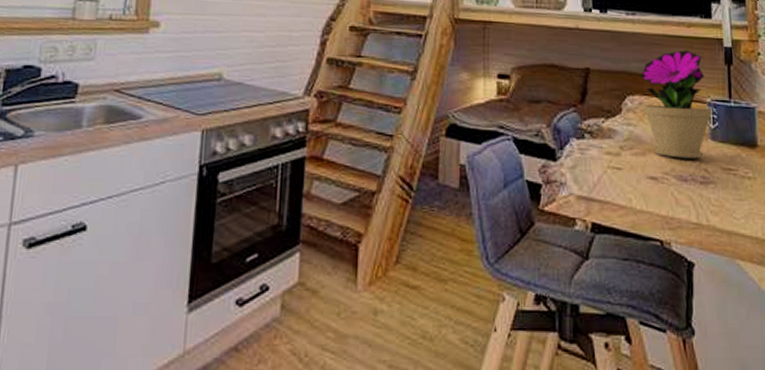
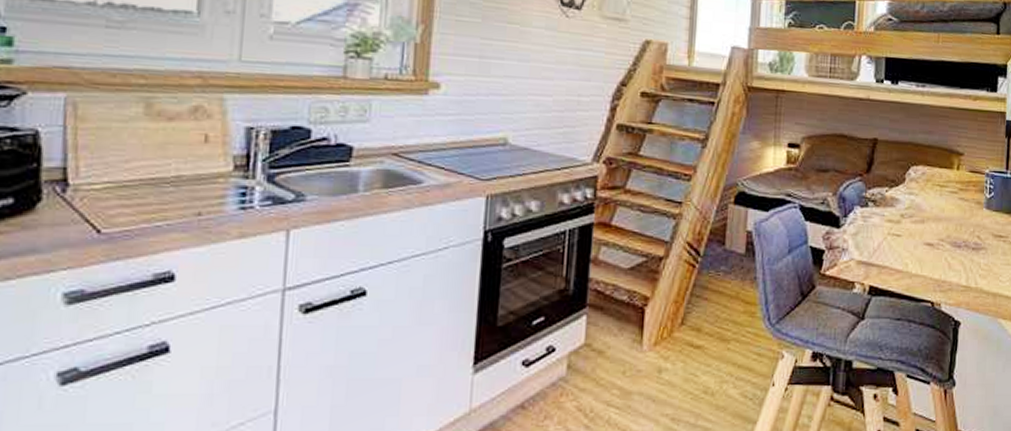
flower pot: present [641,50,712,159] -> none [925,122,989,227]

